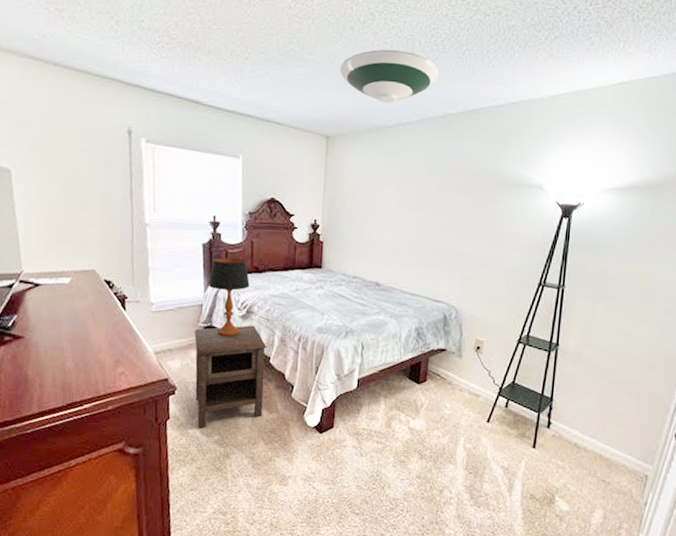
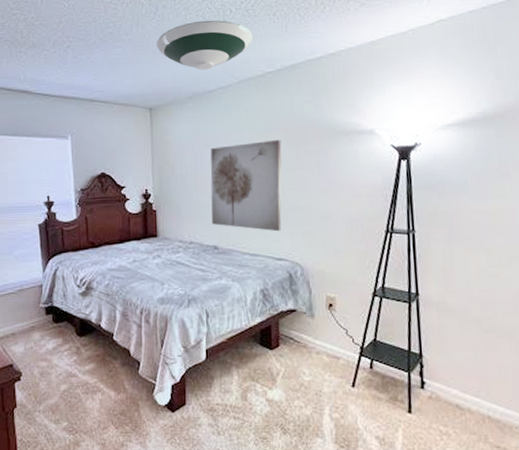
nightstand: present [194,325,267,428] -> none [36,302,110,415]
table lamp: present [209,257,250,337] -> none [47,235,87,316]
wall art: none [376,184,454,275] -> present [210,139,282,232]

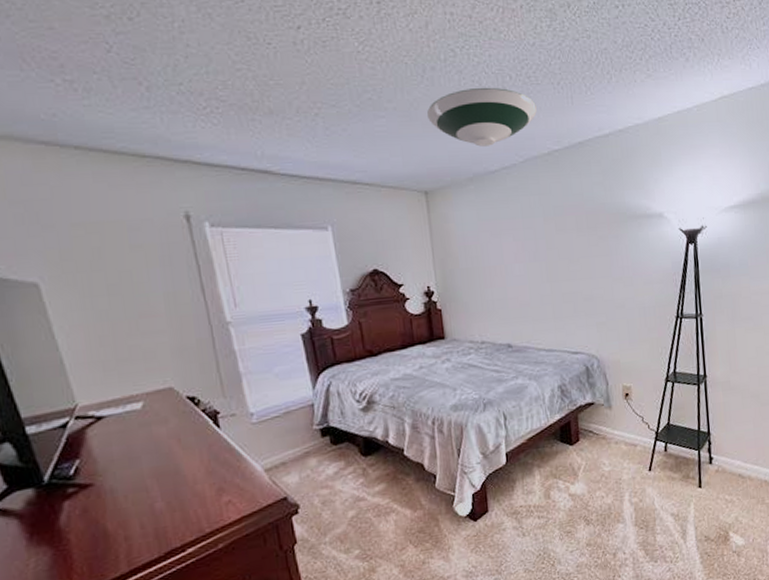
wall art: present [210,139,282,232] -> none [497,225,576,325]

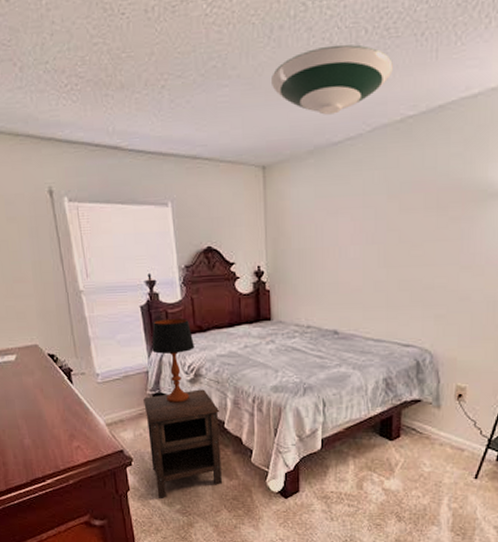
nightstand: none [309,417,405,546] -> present [143,389,222,498]
table lamp: none [316,343,366,436] -> present [152,317,195,403]

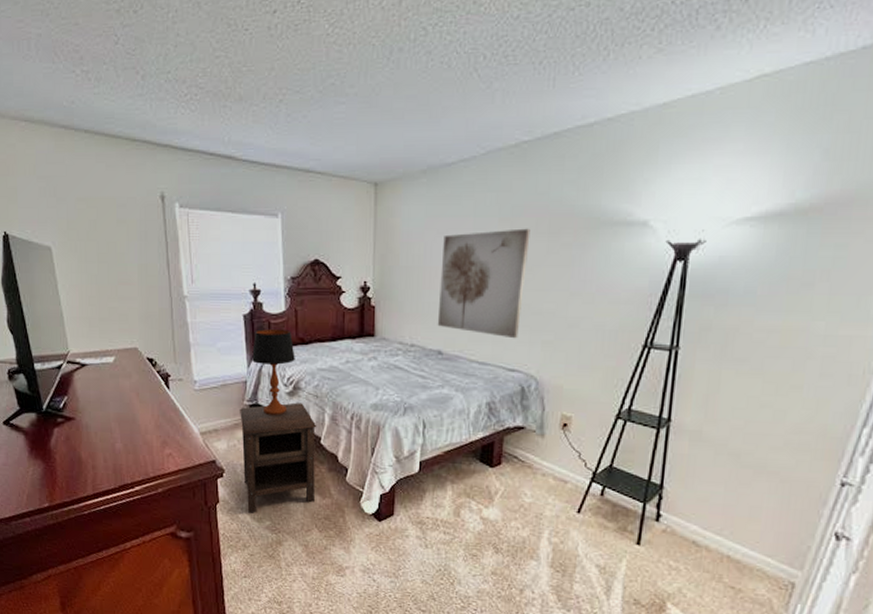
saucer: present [272,44,393,115] -> none [388,69,510,136]
wall art: none [332,204,419,315] -> present [437,228,531,339]

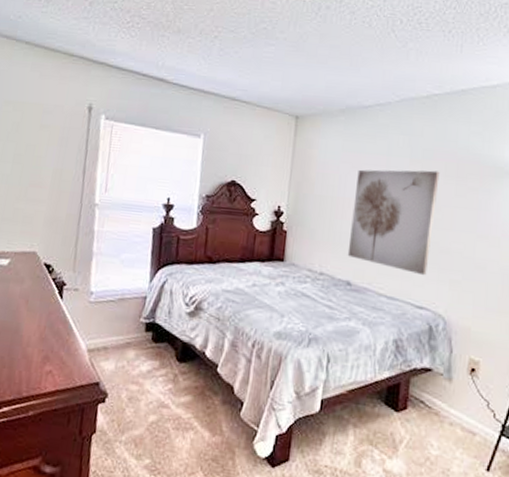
nightstand: present [240,402,317,513] -> none [126,324,215,448]
table lamp: present [252,328,295,415] -> none [155,244,201,337]

